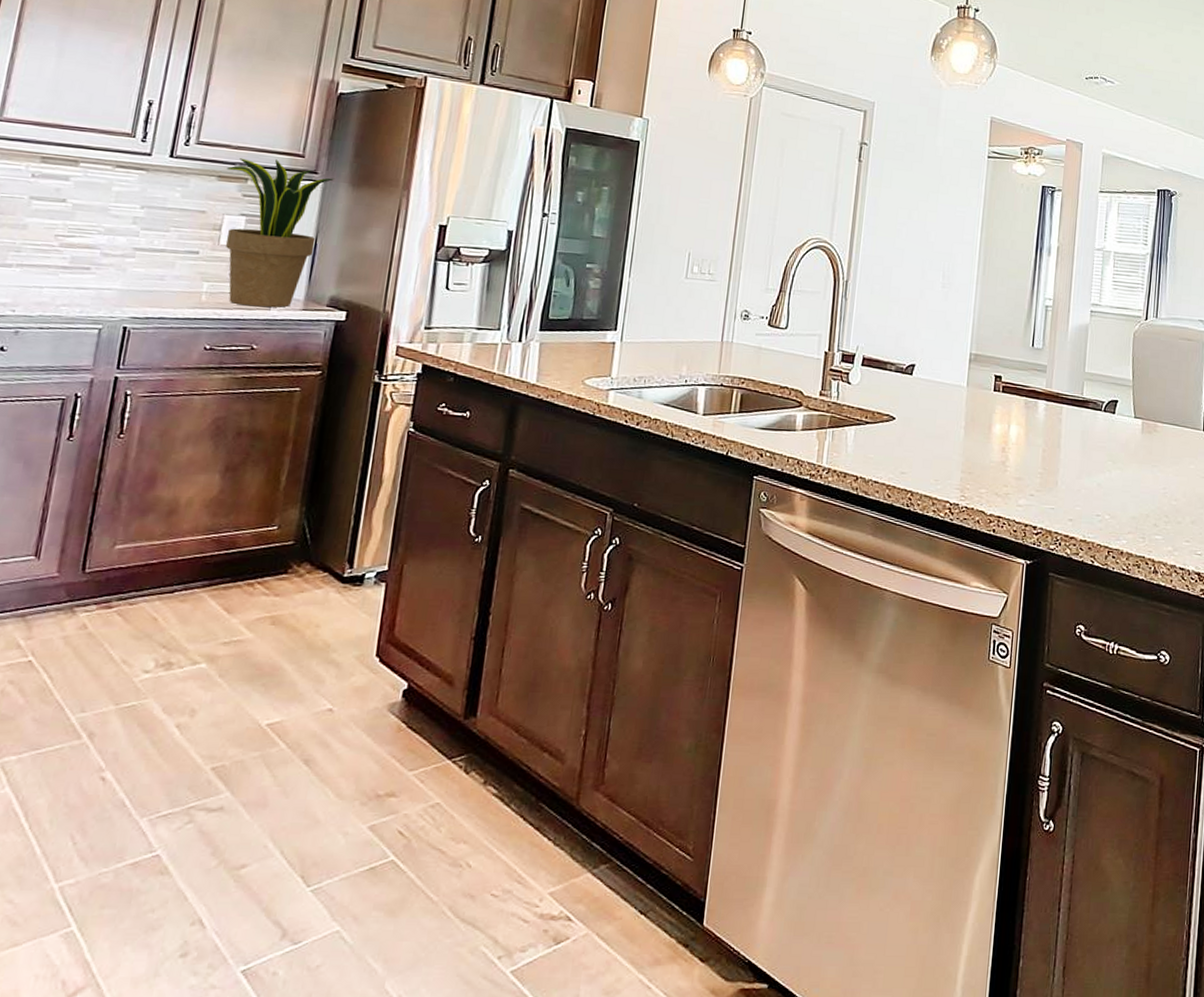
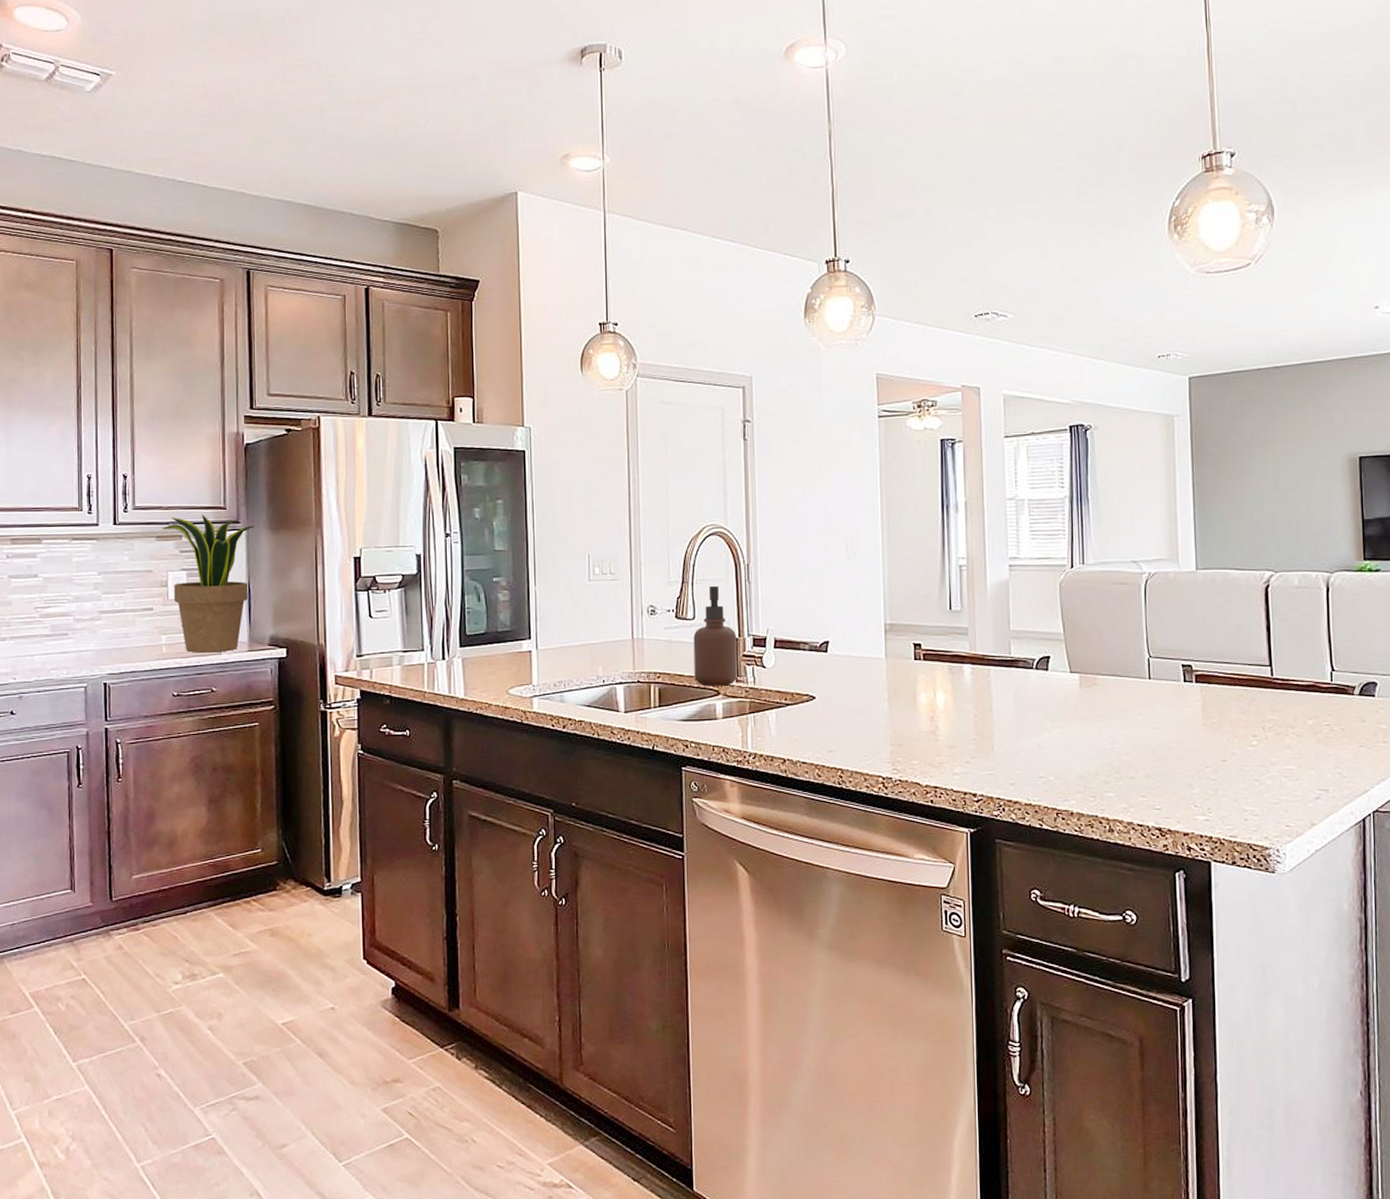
soap dispenser: none [779,297,827,398] -> present [693,585,737,686]

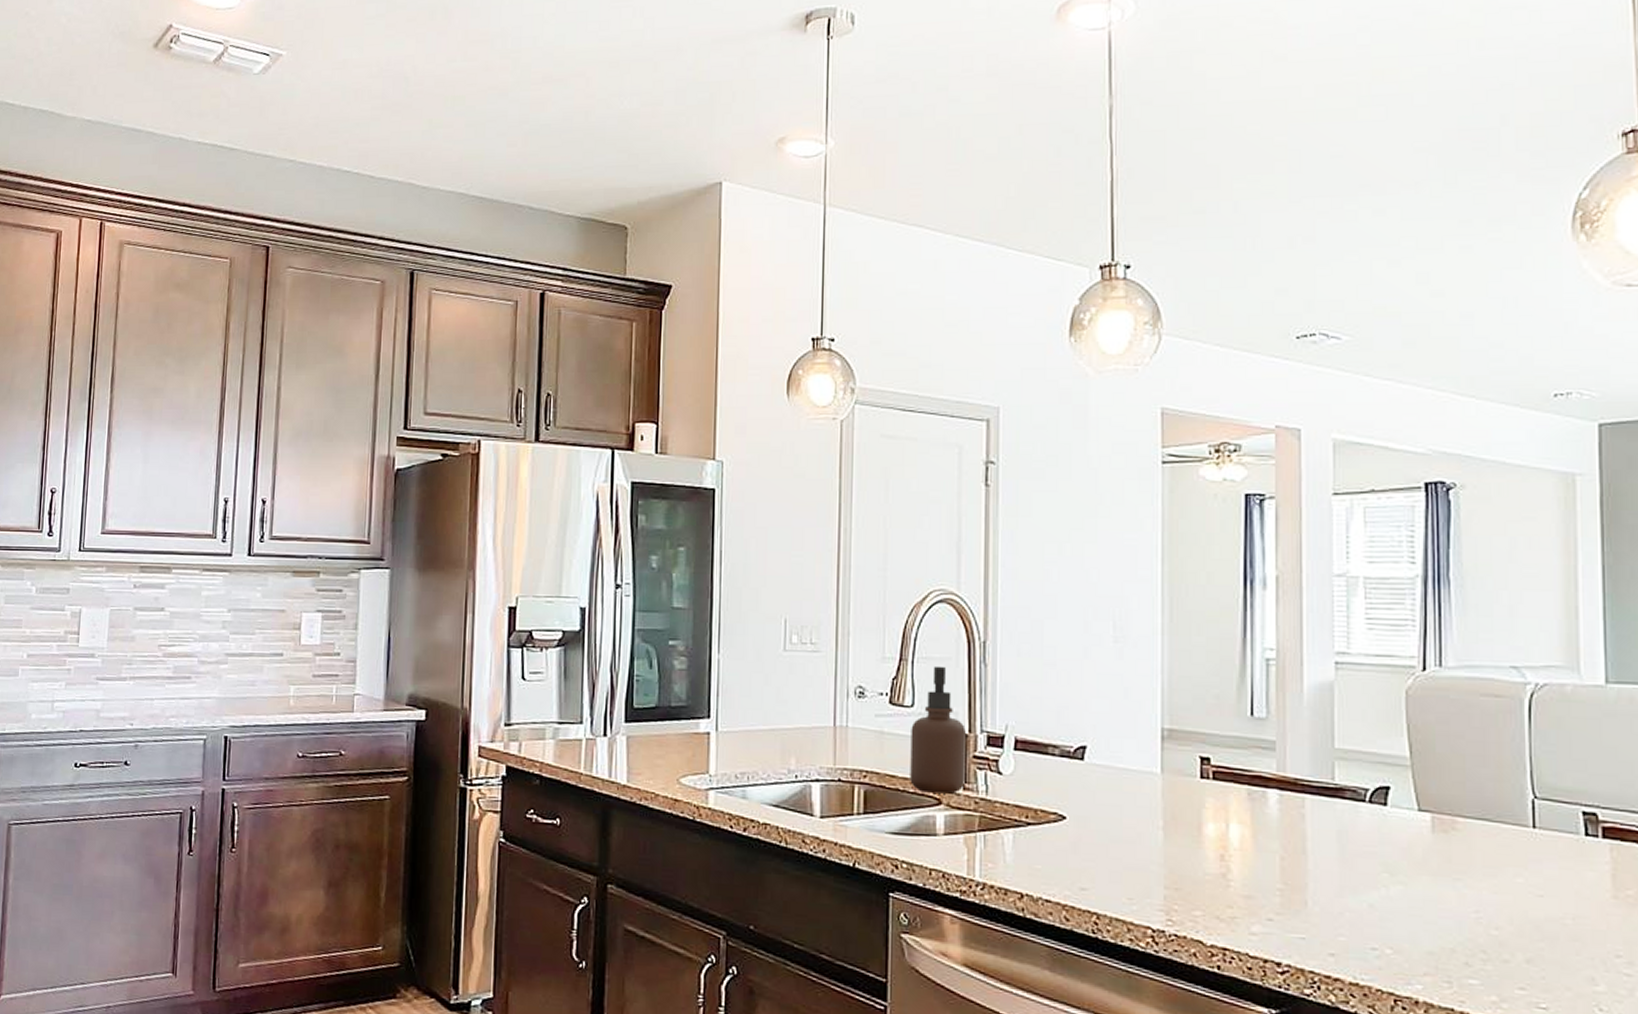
potted plant: present [162,514,255,653] -> none [299,548,400,710]

